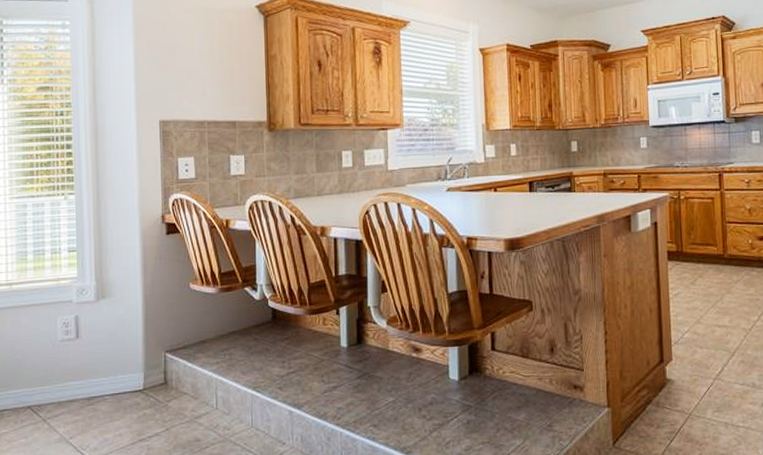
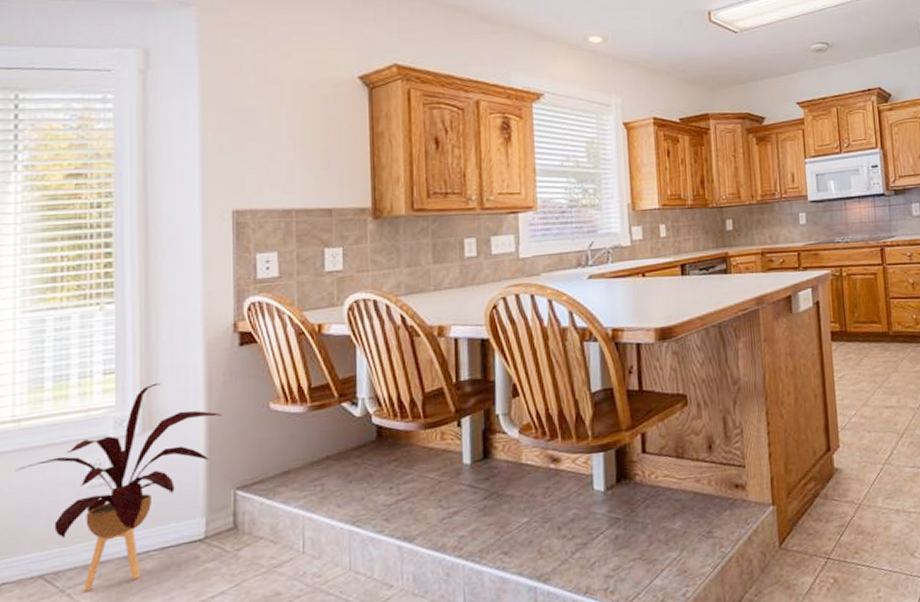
house plant: none [10,261,154,423] -> present [15,382,222,592]

